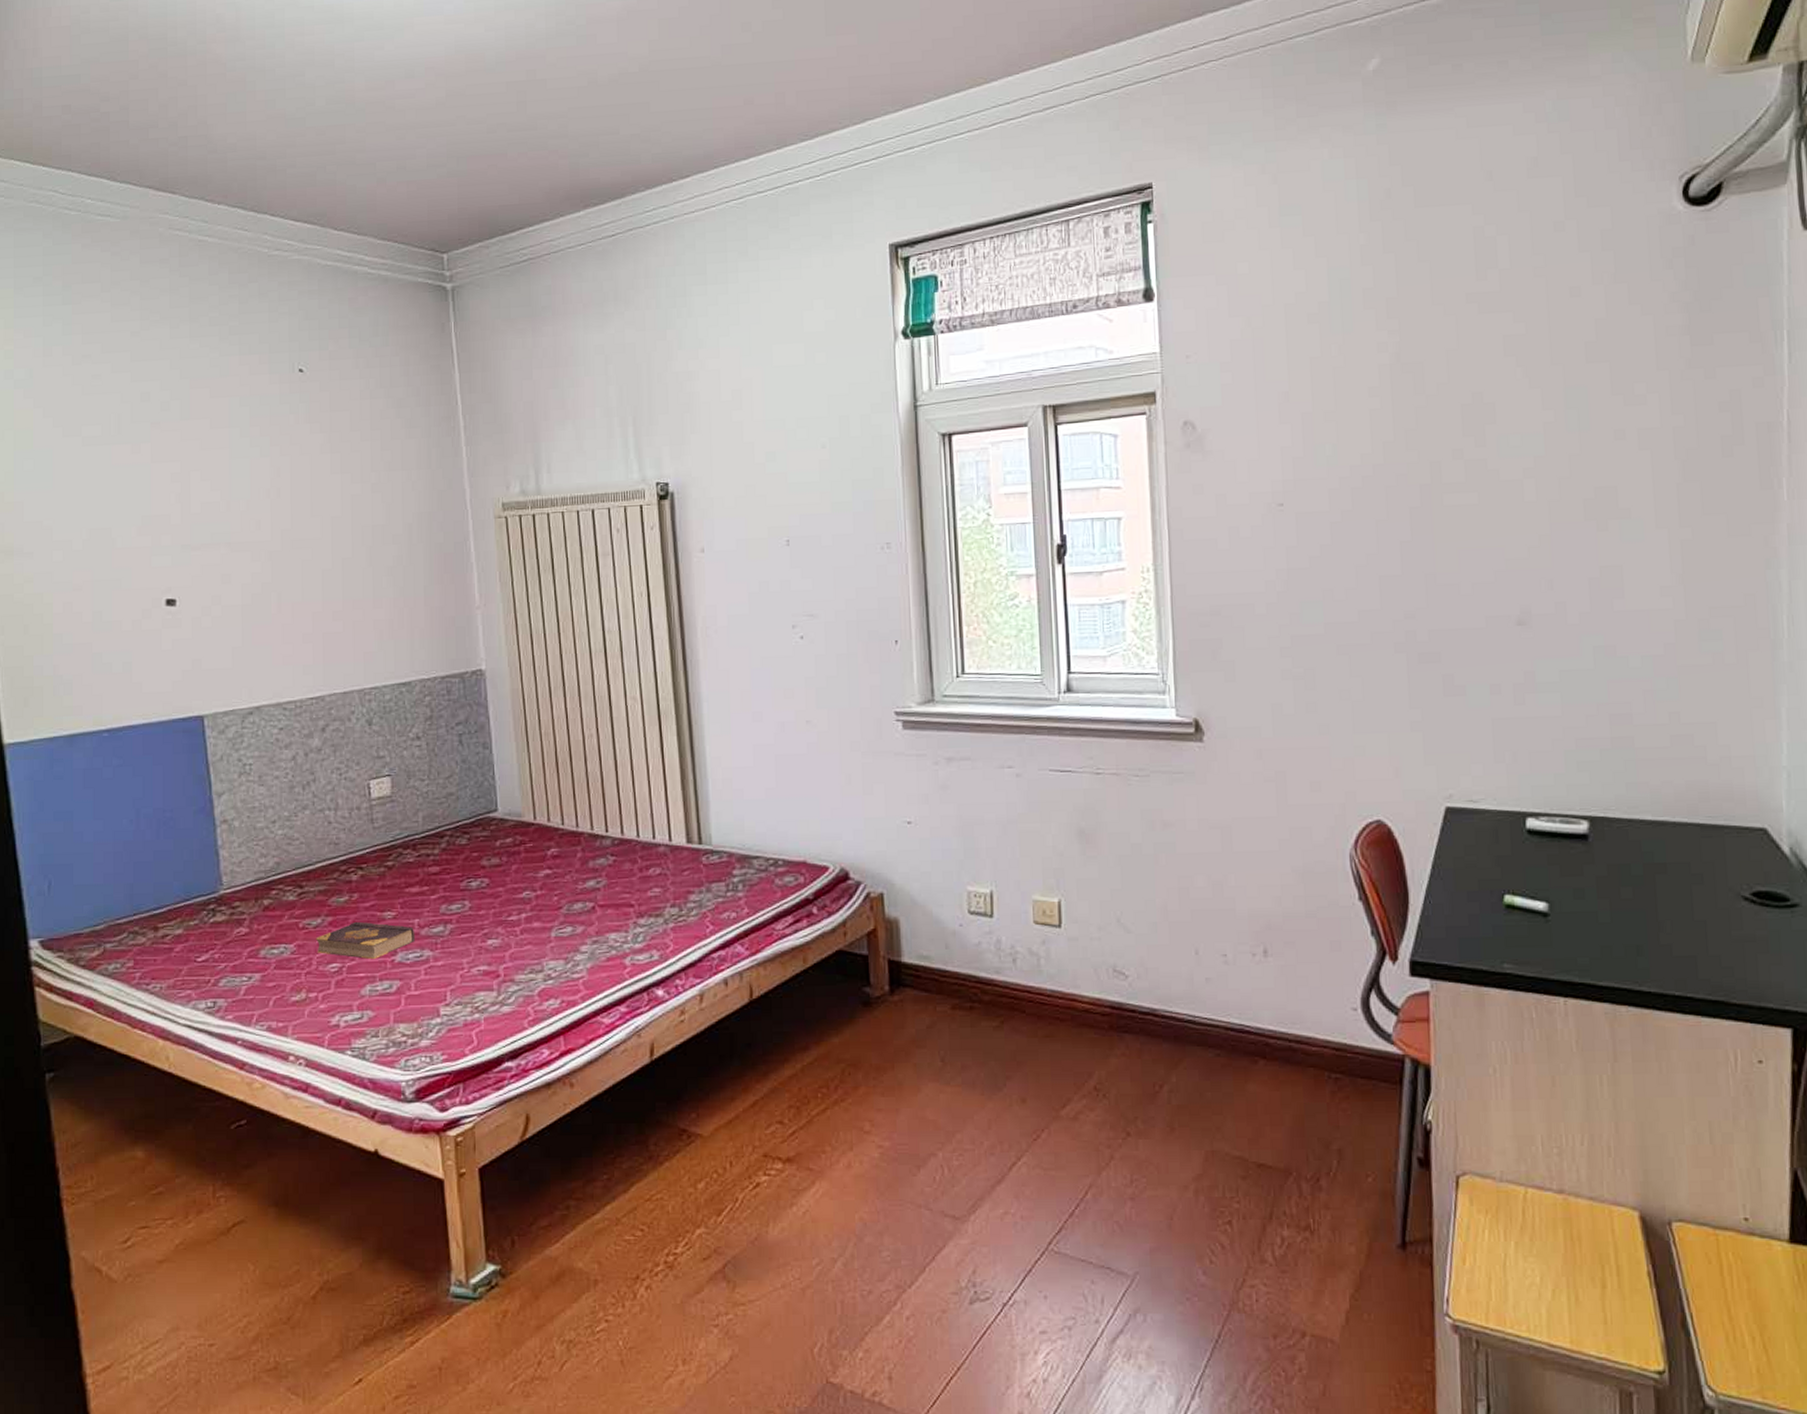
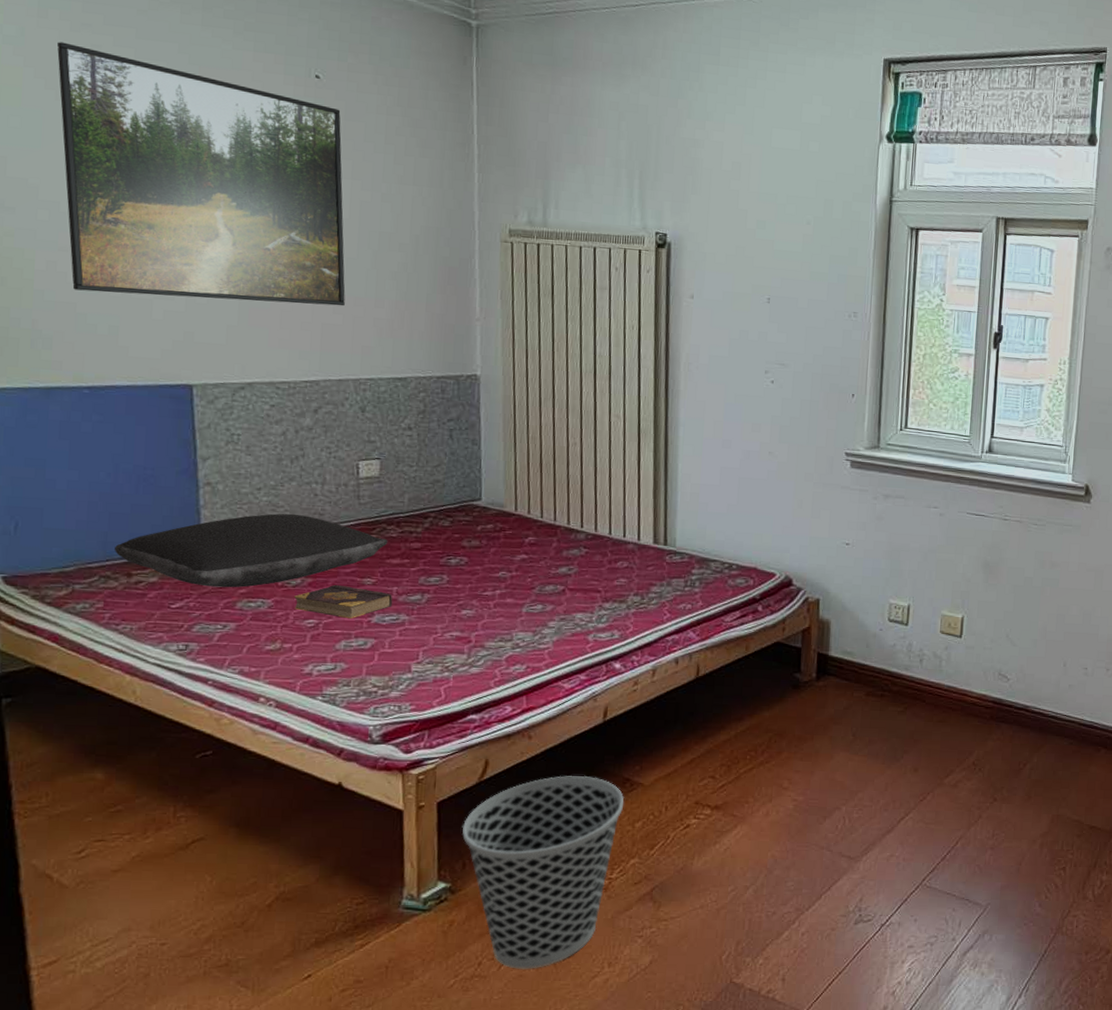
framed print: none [61,377,344,629] -> present [56,42,346,306]
pillow: none [141,846,405,935] -> present [115,513,388,588]
wastebasket: none [507,1128,683,1369] -> present [462,775,625,969]

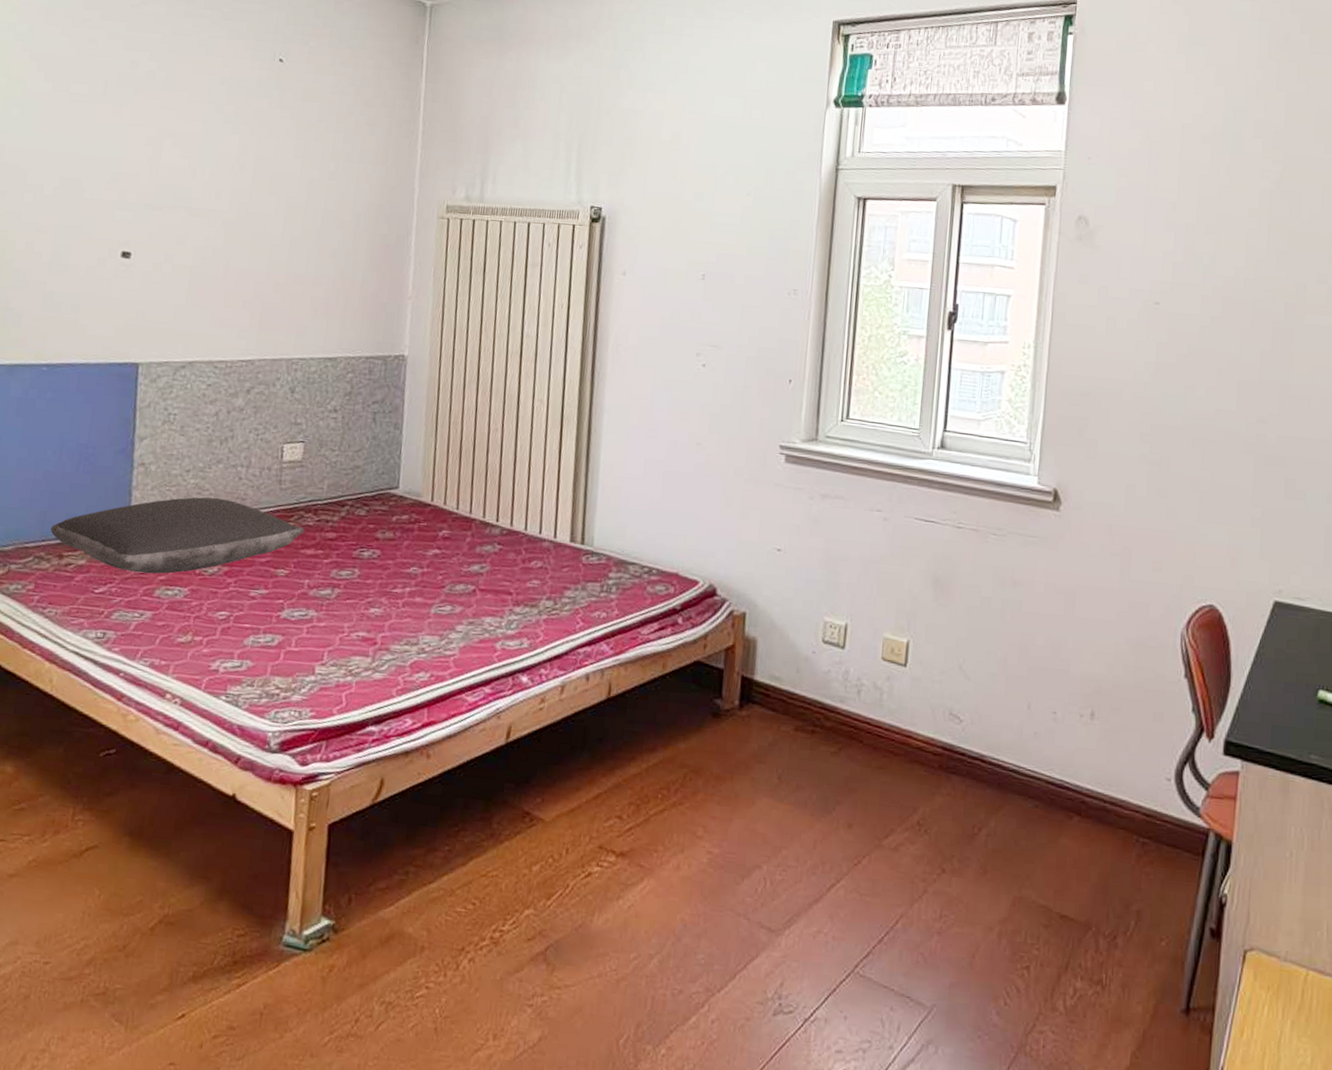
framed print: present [56,42,346,306] -> none [45,37,299,285]
book: present [293,584,393,619] -> none [209,574,304,613]
wastebasket: present [462,775,625,969] -> none [351,803,523,1033]

